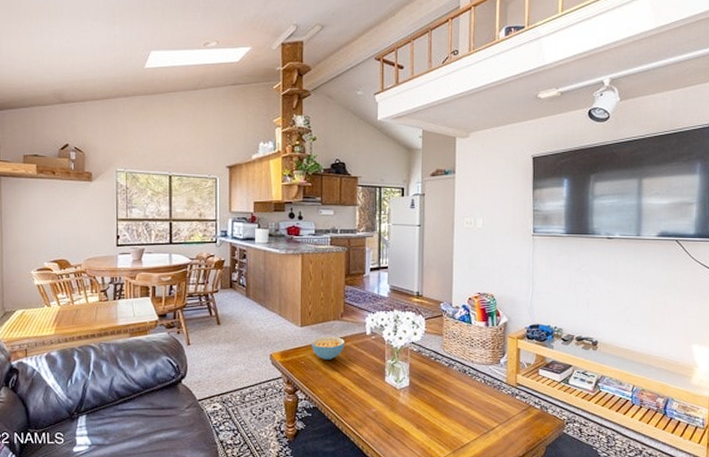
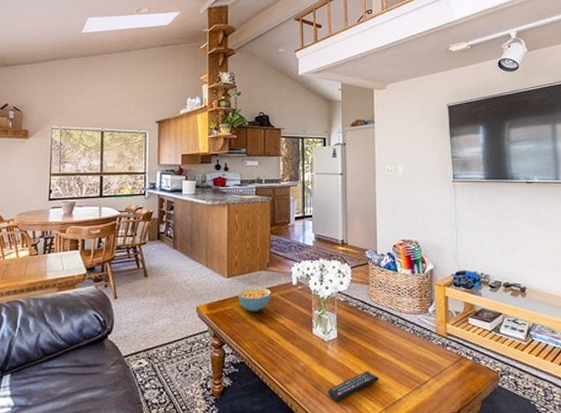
remote control: none [398,417,449,445] -> present [328,371,379,402]

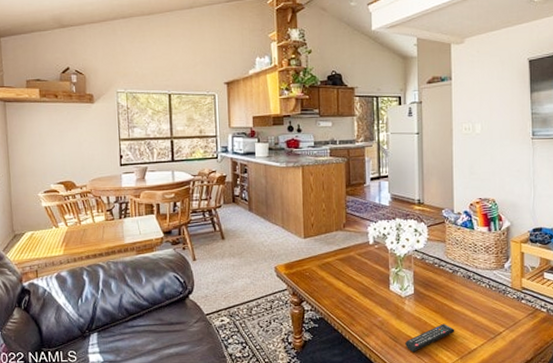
cereal bowl: present [238,287,271,311] -> none [315,246,348,270]

